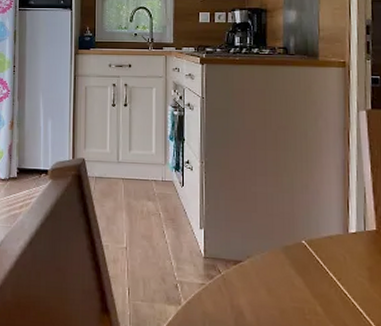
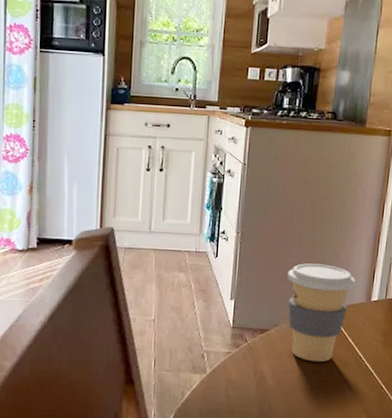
coffee cup: none [256,193,329,299] -> present [287,263,356,362]

